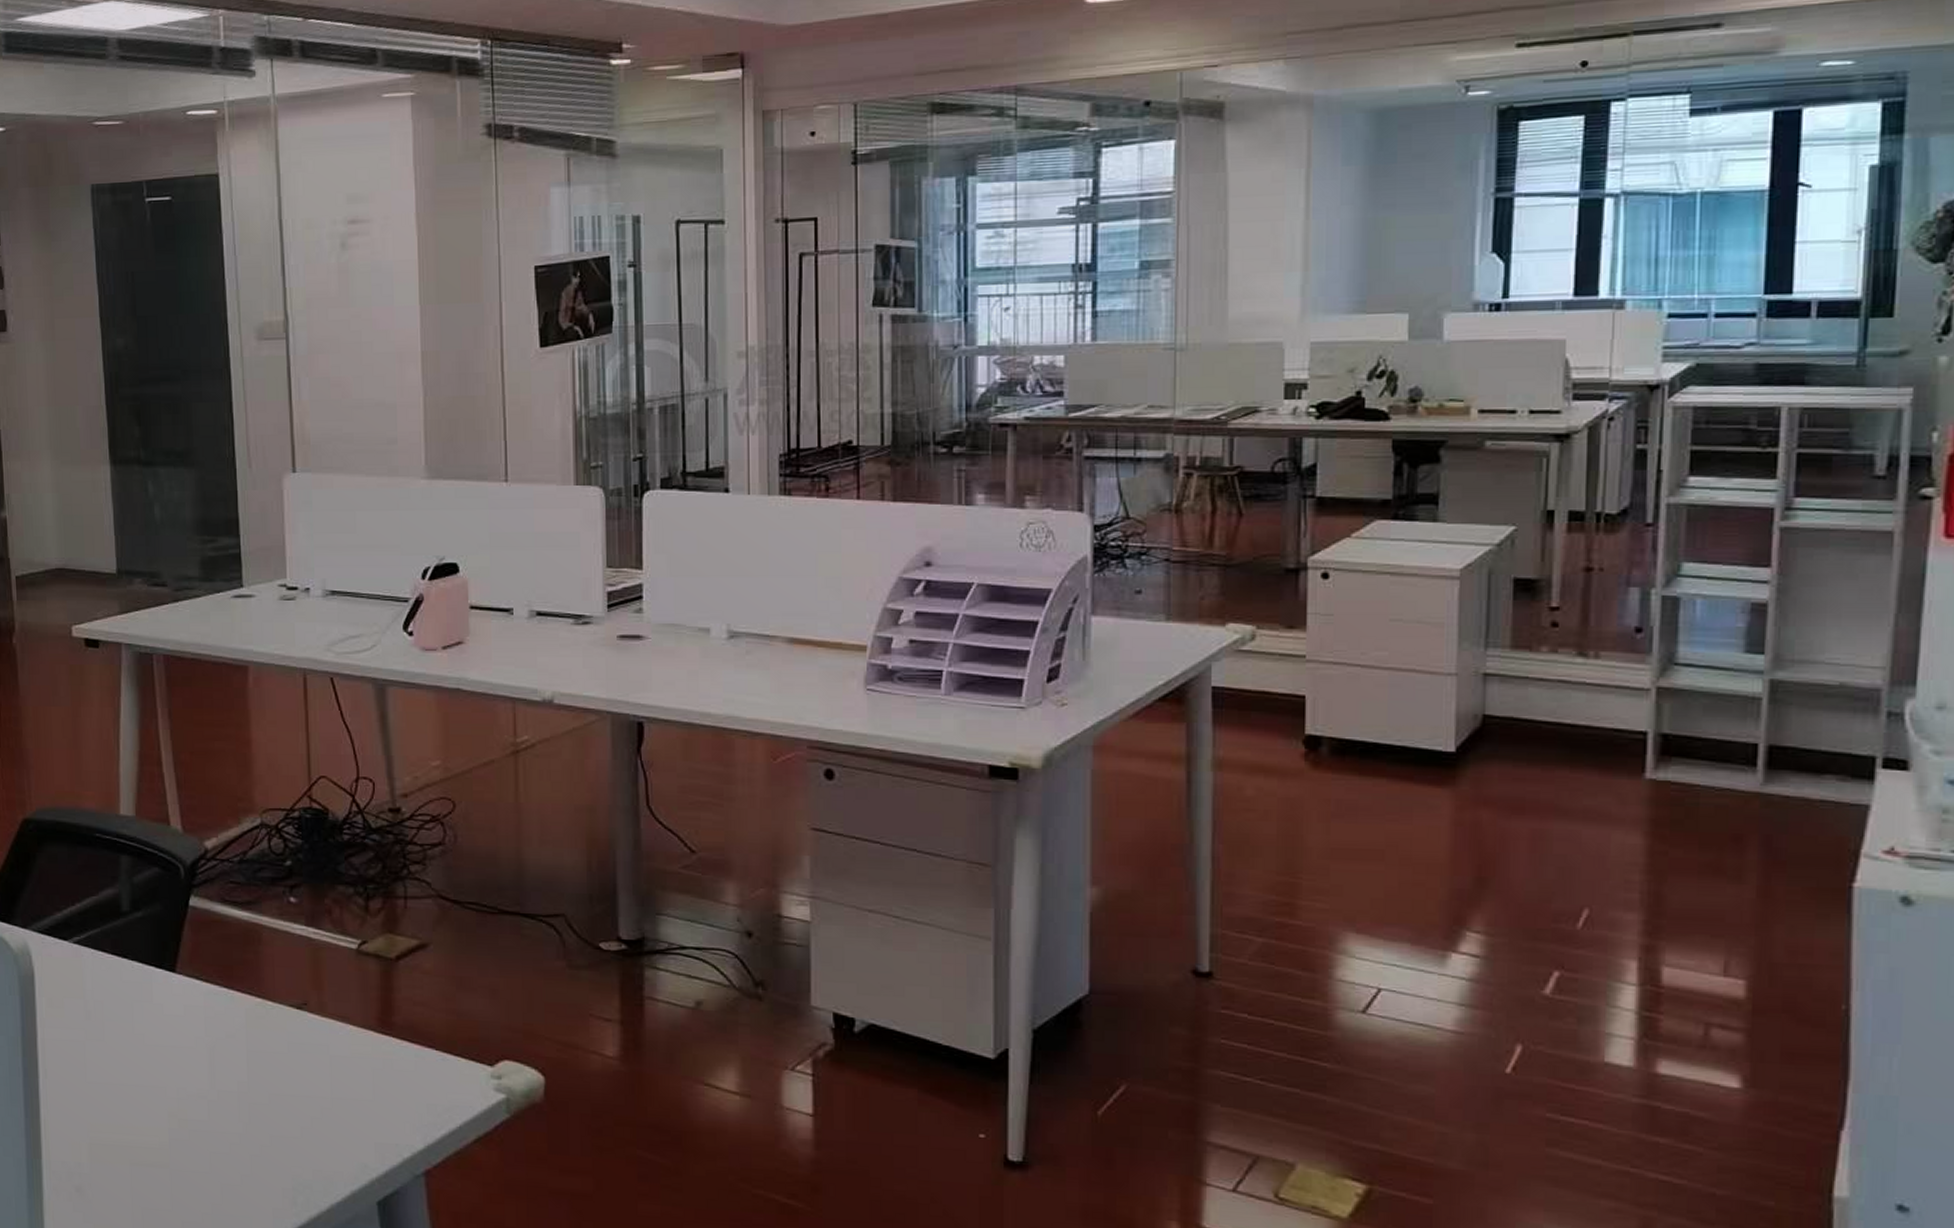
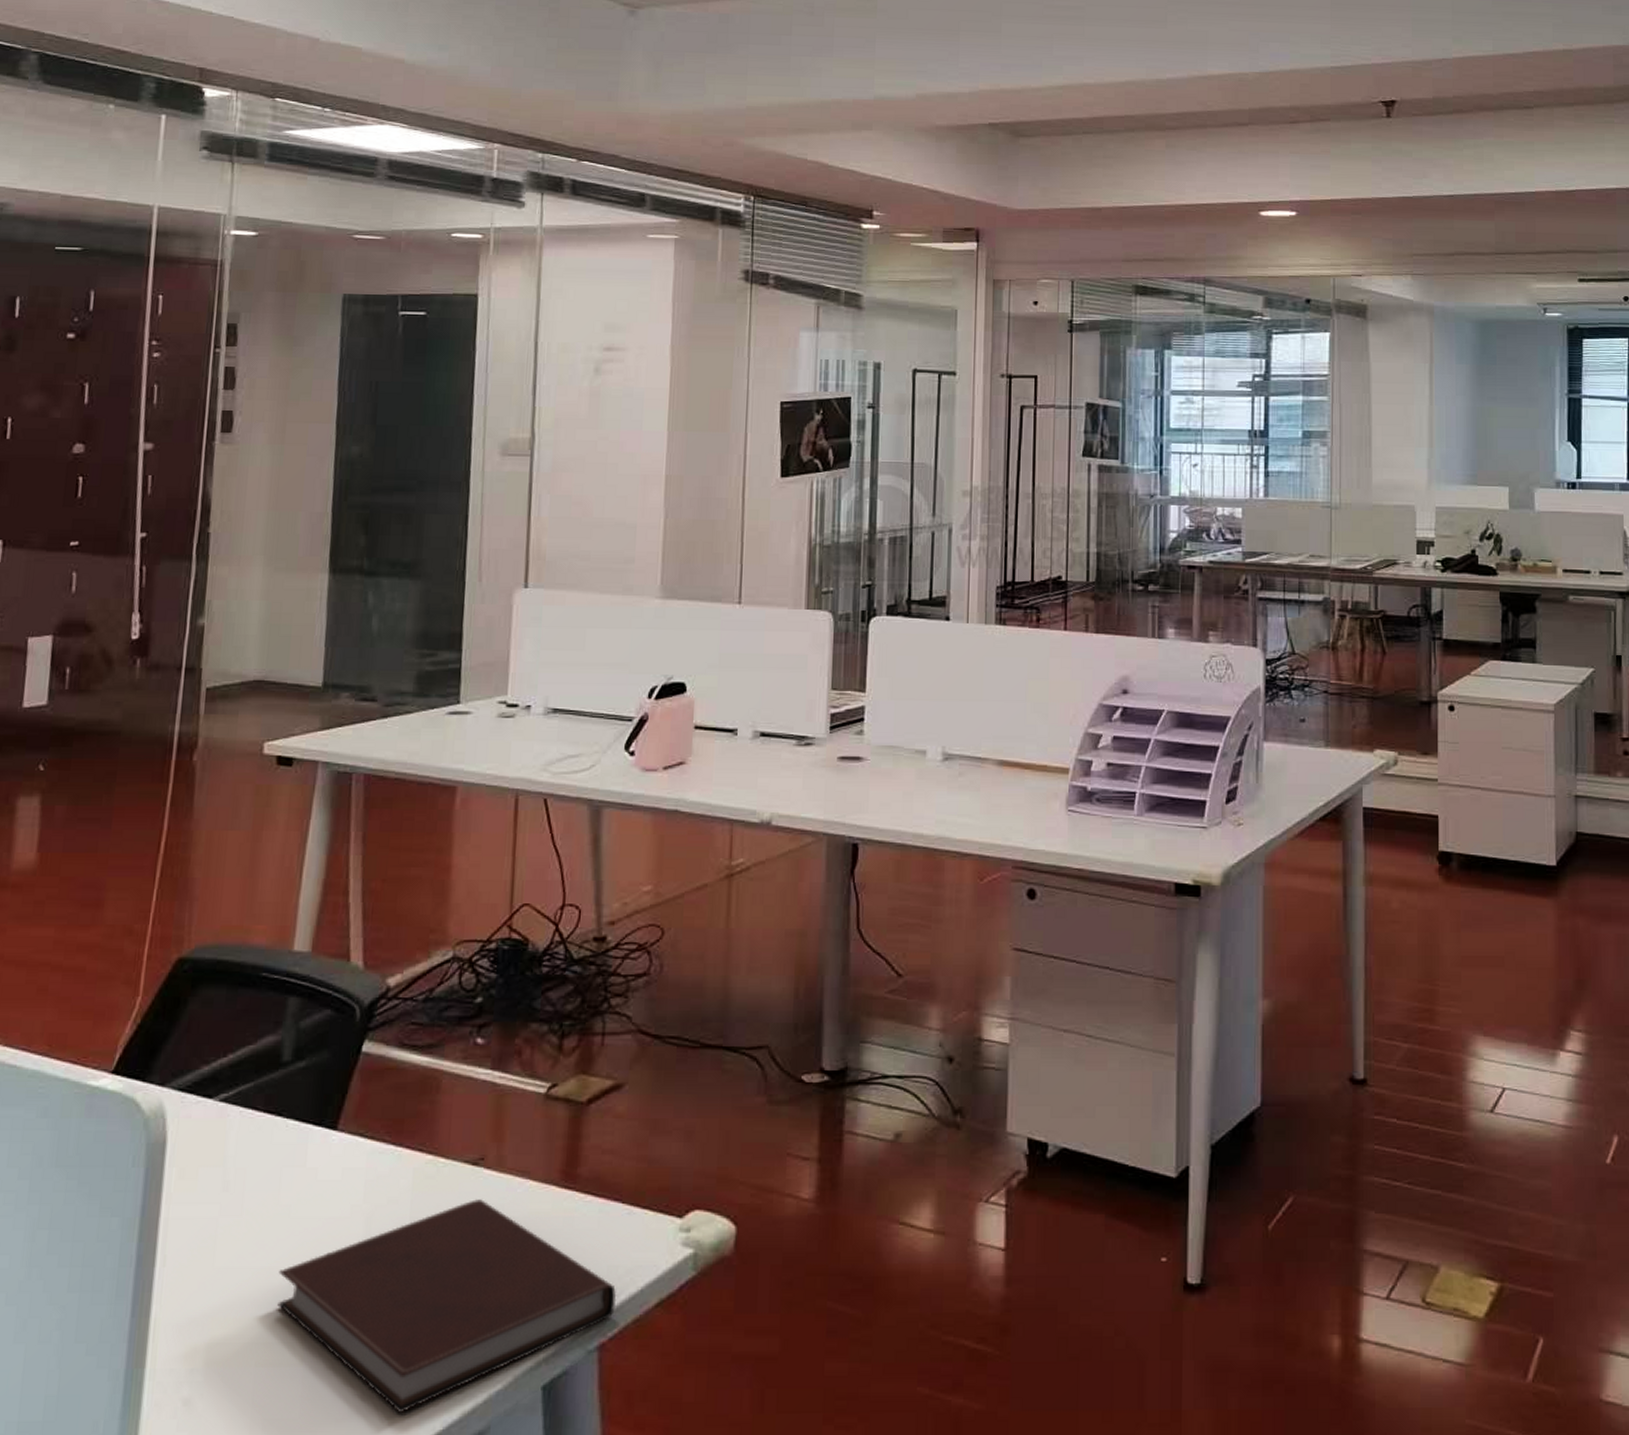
notebook: none [140,1039,438,1214] -> present [277,1199,617,1414]

